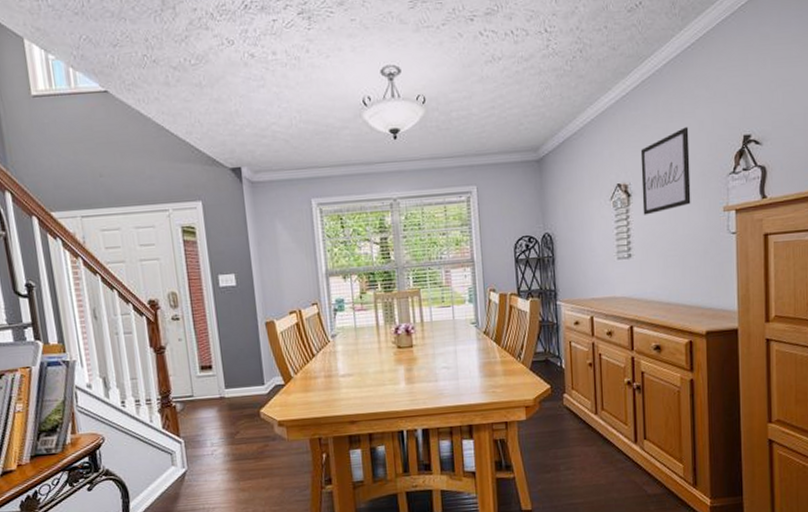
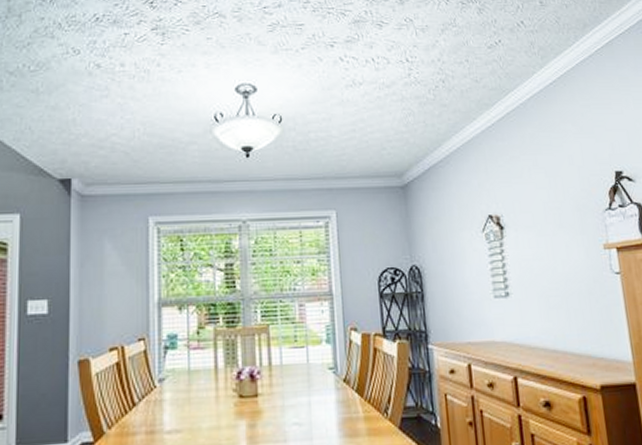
wall art: present [640,127,691,215] -> none [510,160,569,250]

